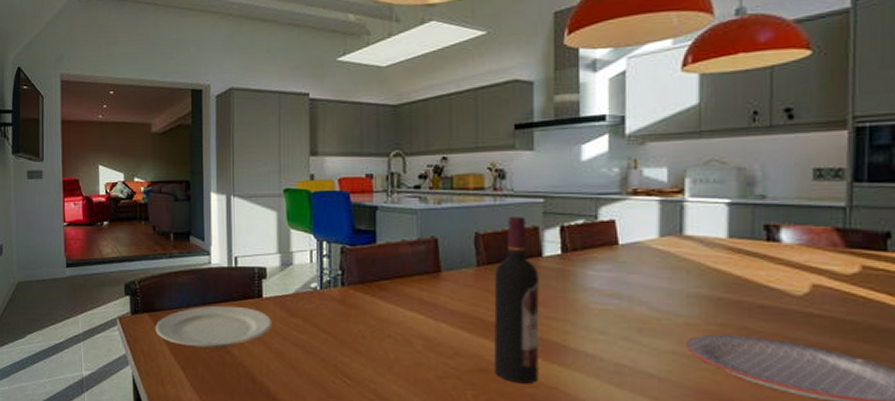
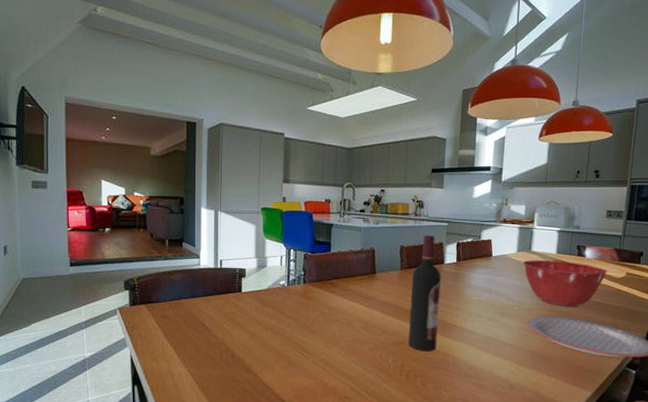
plate: present [155,305,272,348] -> none [151,298,249,332]
mixing bowl: none [671,249,824,321] -> present [523,260,607,307]

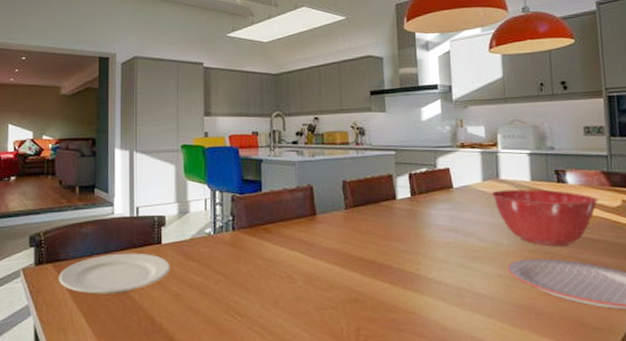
plate: none [151,298,249,332] -> present [59,253,171,294]
wine bottle: present [408,235,441,352] -> none [360,167,398,310]

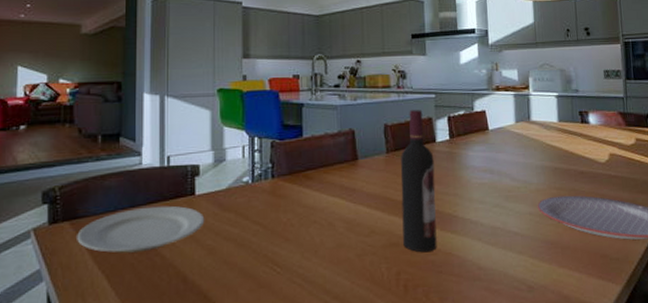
wine bottle: none [360,167,398,310] -> present [400,110,437,253]
mixing bowl: present [491,189,598,246] -> none [523,130,616,183]

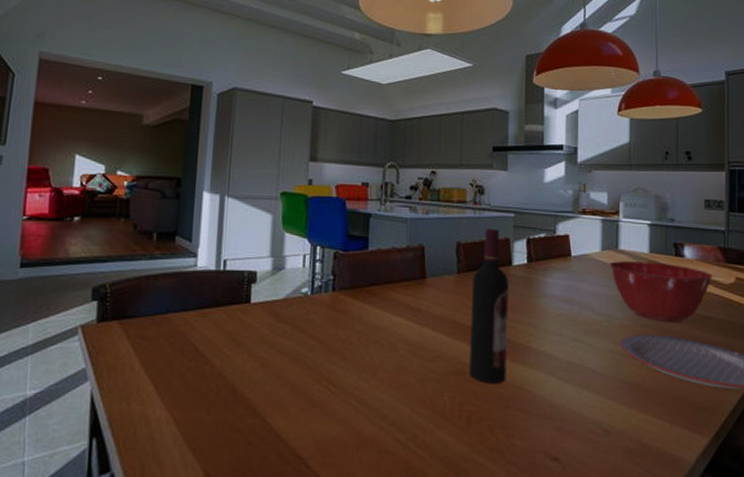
plate: present [77,205,205,253] -> none [125,311,259,359]
mixing bowl: none [523,130,616,183] -> present [609,261,713,322]

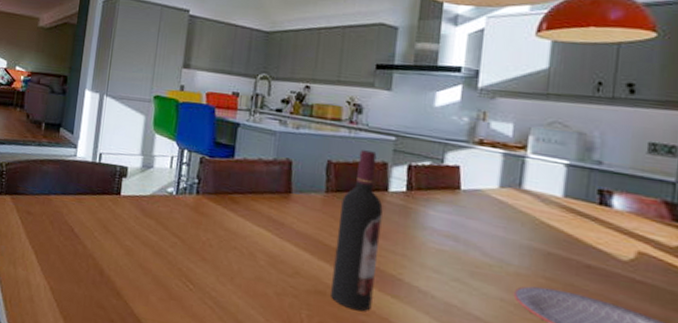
mixing bowl: present [609,261,713,322] -> none [508,201,651,282]

